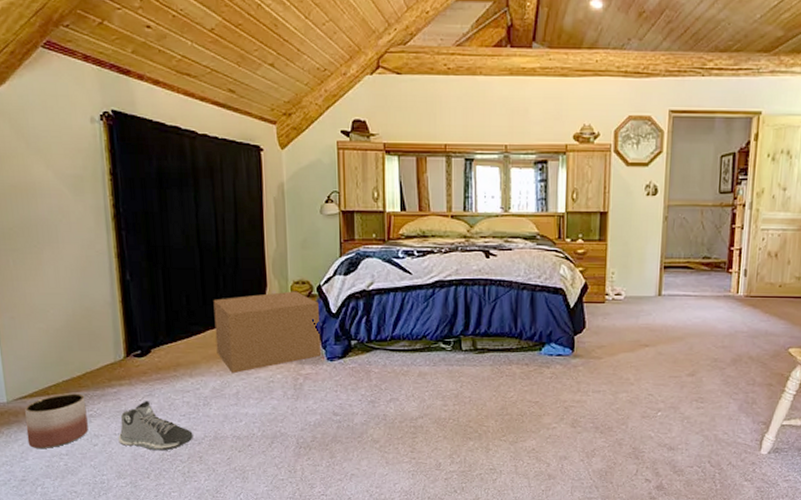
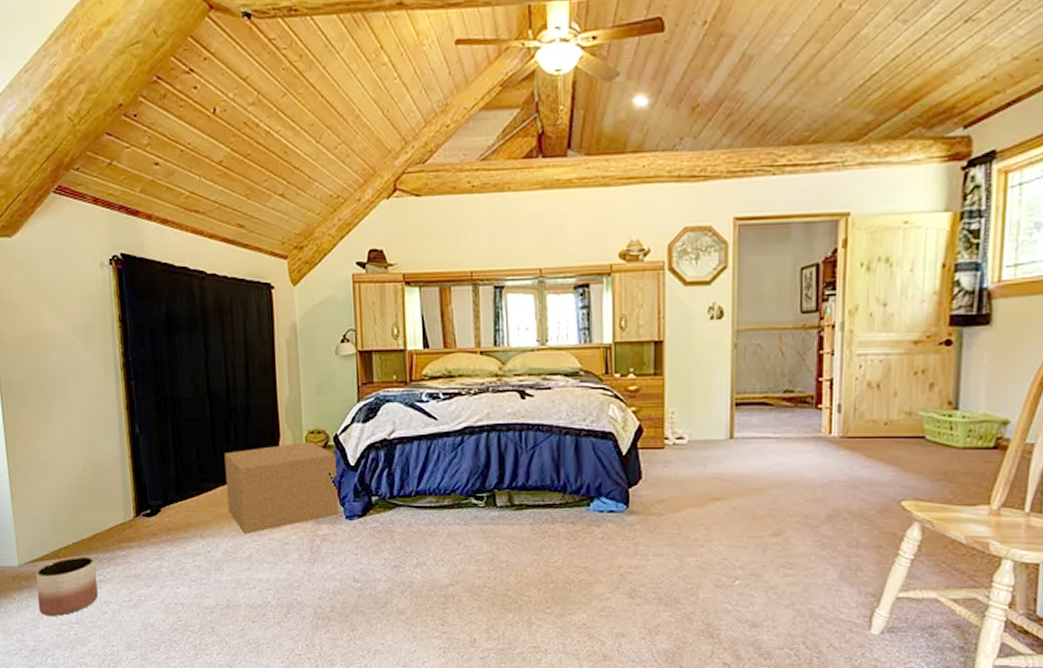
sneaker: present [118,401,193,451] -> none [128,565,205,620]

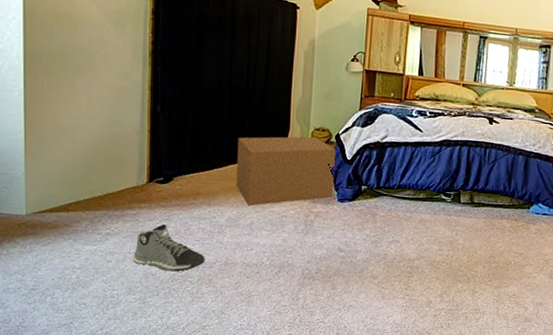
planter: present [36,556,98,616] -> none [42,211,104,261]
sneaker: none [128,565,205,620] -> present [132,224,205,272]

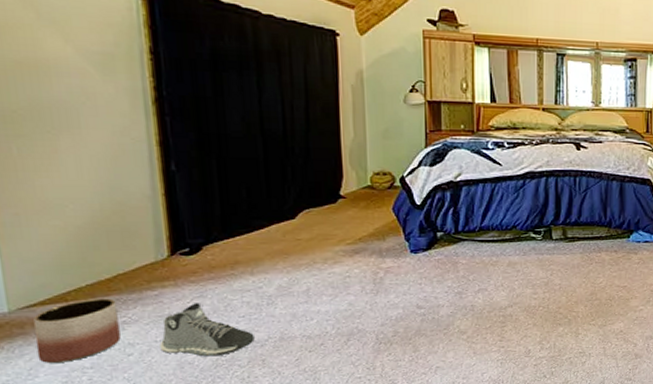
planter: none [42,211,104,261] -> present [34,298,121,363]
cardboard box: present [236,136,336,207] -> none [279,182,403,270]

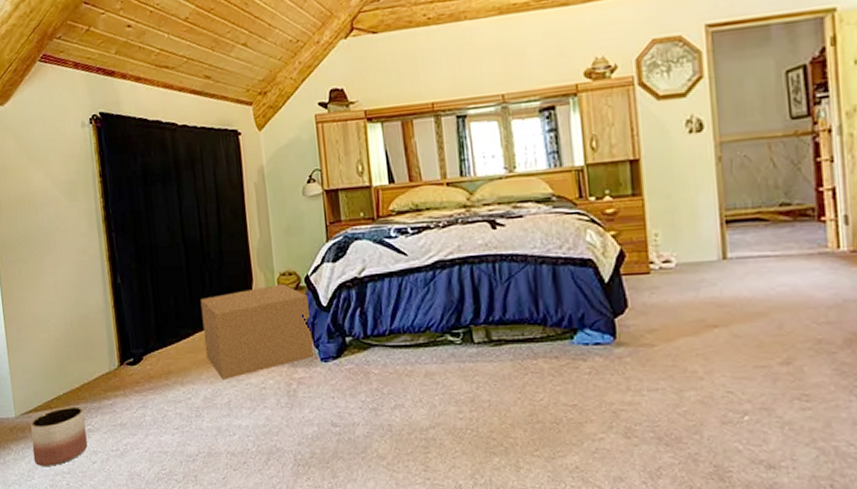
sneaker: present [160,303,255,357] -> none [115,413,187,469]
cardboard box: none [279,182,403,270] -> present [200,283,314,381]

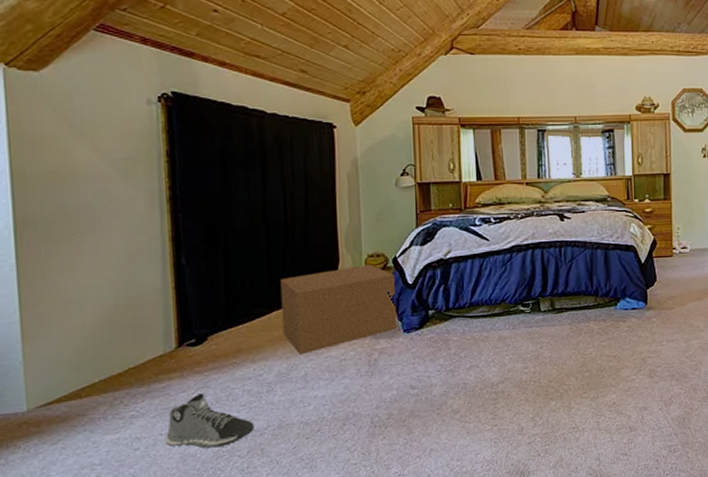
planter: present [30,407,88,466] -> none [49,393,129,461]
sneaker: none [115,413,187,469] -> present [165,393,254,448]

